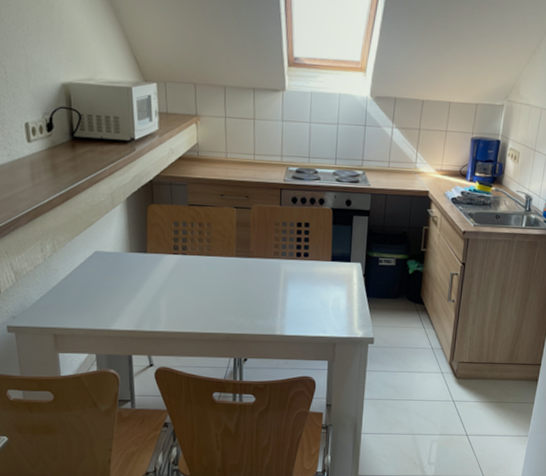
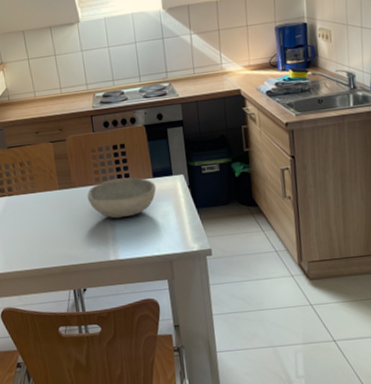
bowl: none [263,256,333,295] -> present [87,177,156,219]

